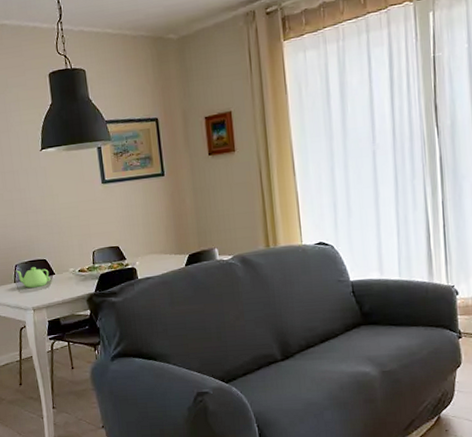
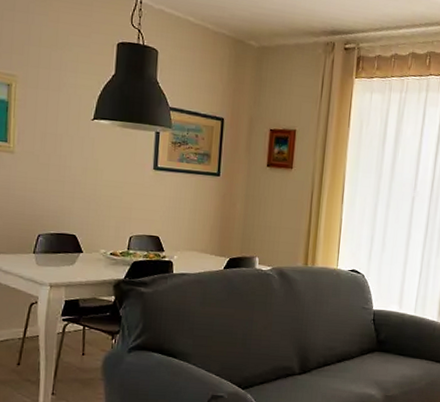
teapot: present [15,266,51,288] -> none [37,240,77,263]

